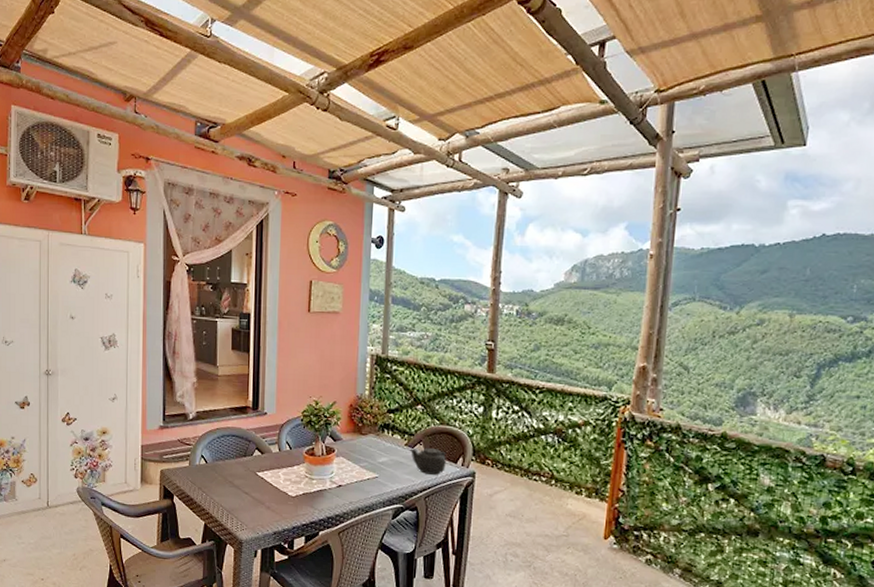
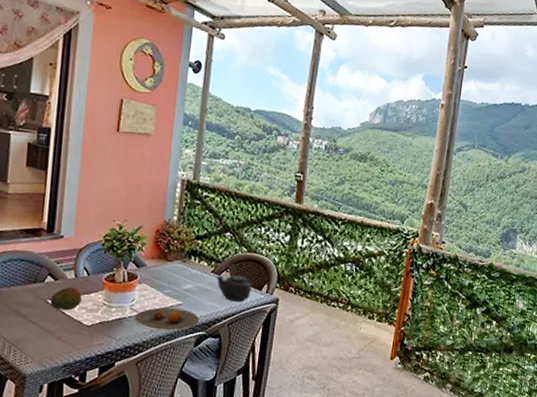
fruit: none [258,460,287,482] -> present [49,287,83,311]
plate: none [334,480,395,503] -> present [134,307,199,331]

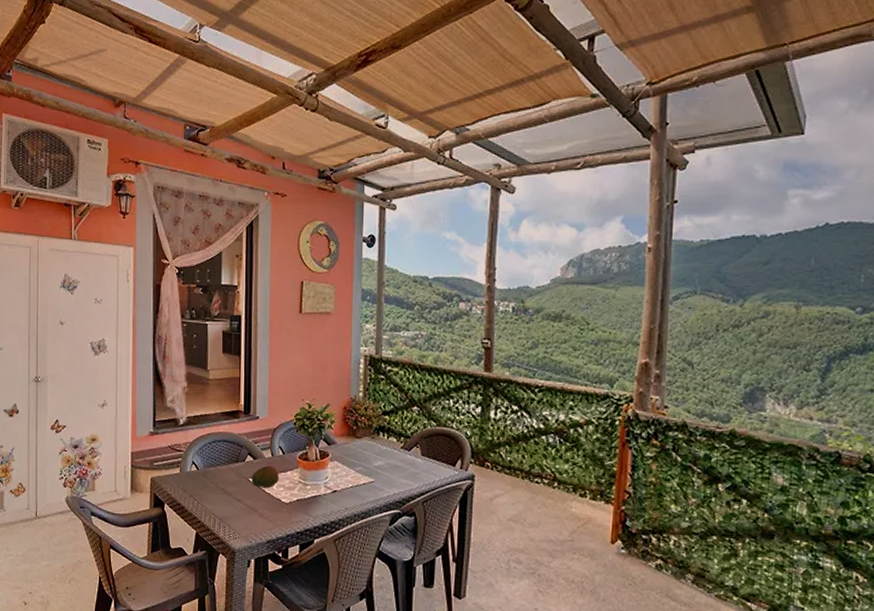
plate: present [134,307,199,331] -> none [329,485,392,509]
teapot: present [216,274,252,302] -> none [406,450,445,479]

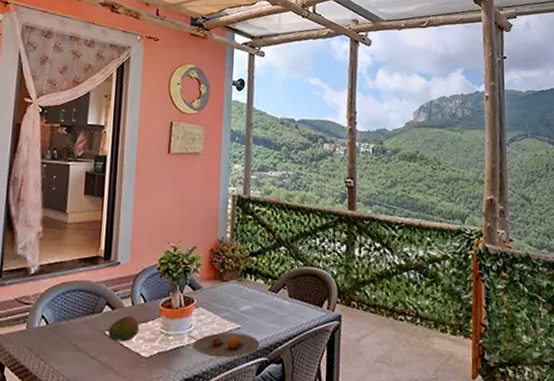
plate: none [329,485,392,509] -> present [192,333,259,358]

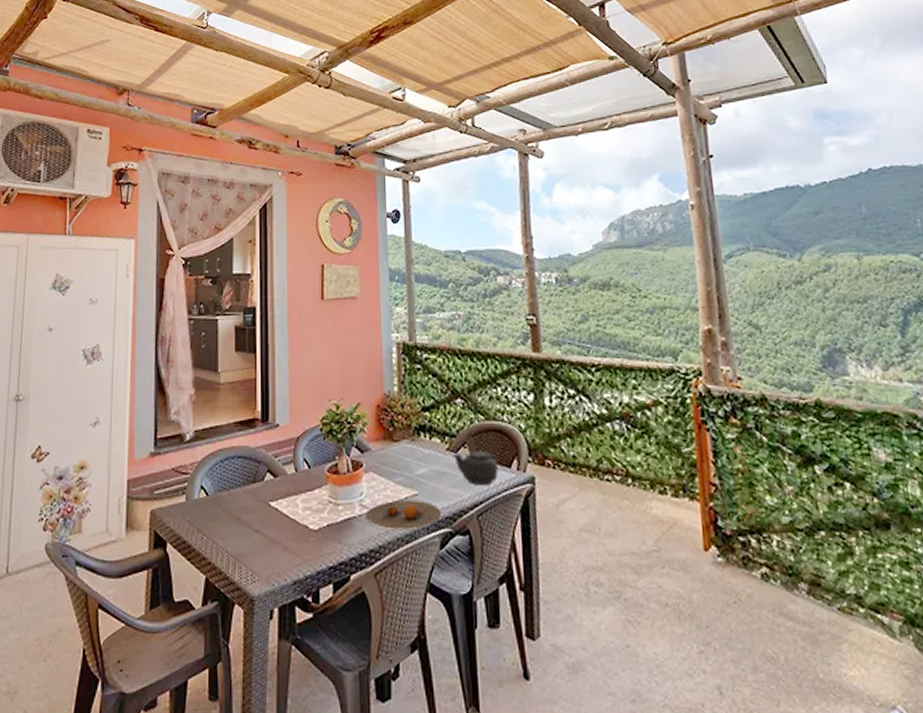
fruit: present [107,316,140,342] -> none [271,484,306,513]
teapot: none [273,291,312,321] -> present [452,450,499,485]

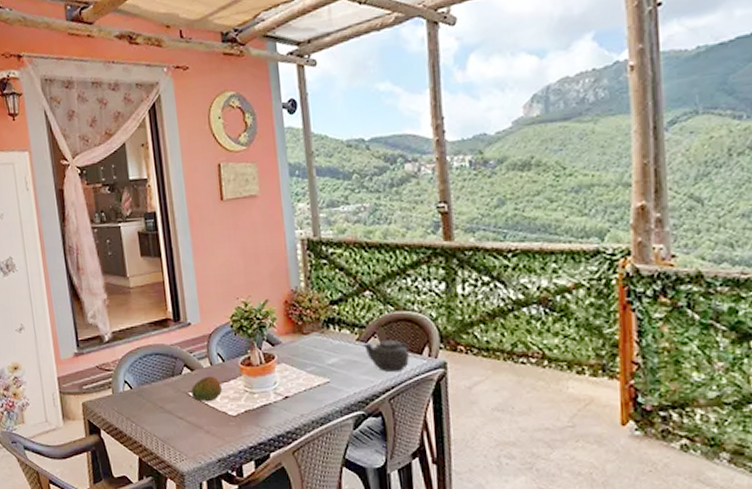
fruit: none [271,484,306,513] -> present [190,376,223,402]
plate: present [365,501,441,530] -> none [280,387,353,414]

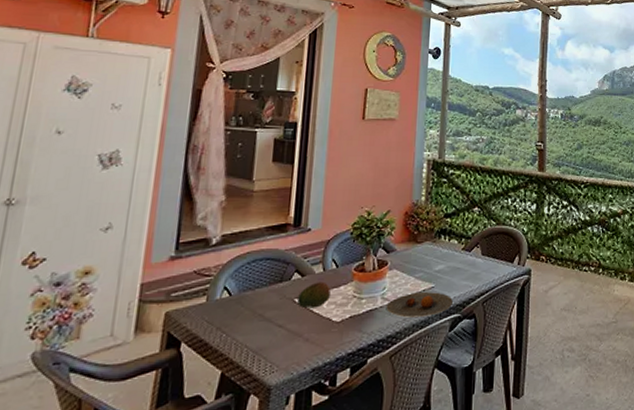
plate: none [280,387,353,414] -> present [386,292,453,318]
teapot: present [362,339,410,372] -> none [467,249,504,278]

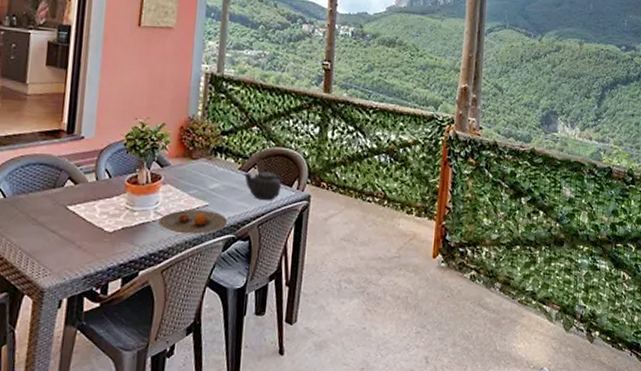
fruit: present [296,281,332,309] -> none [69,191,104,217]
teapot: none [467,249,504,278] -> present [243,171,282,200]

